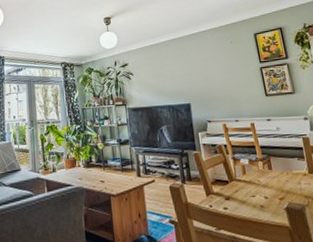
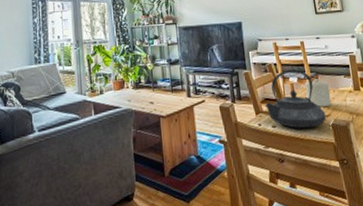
teapot: none [216,151,280,212] -> present [265,69,327,129]
candle: none [256,161,286,189] -> present [304,79,332,107]

